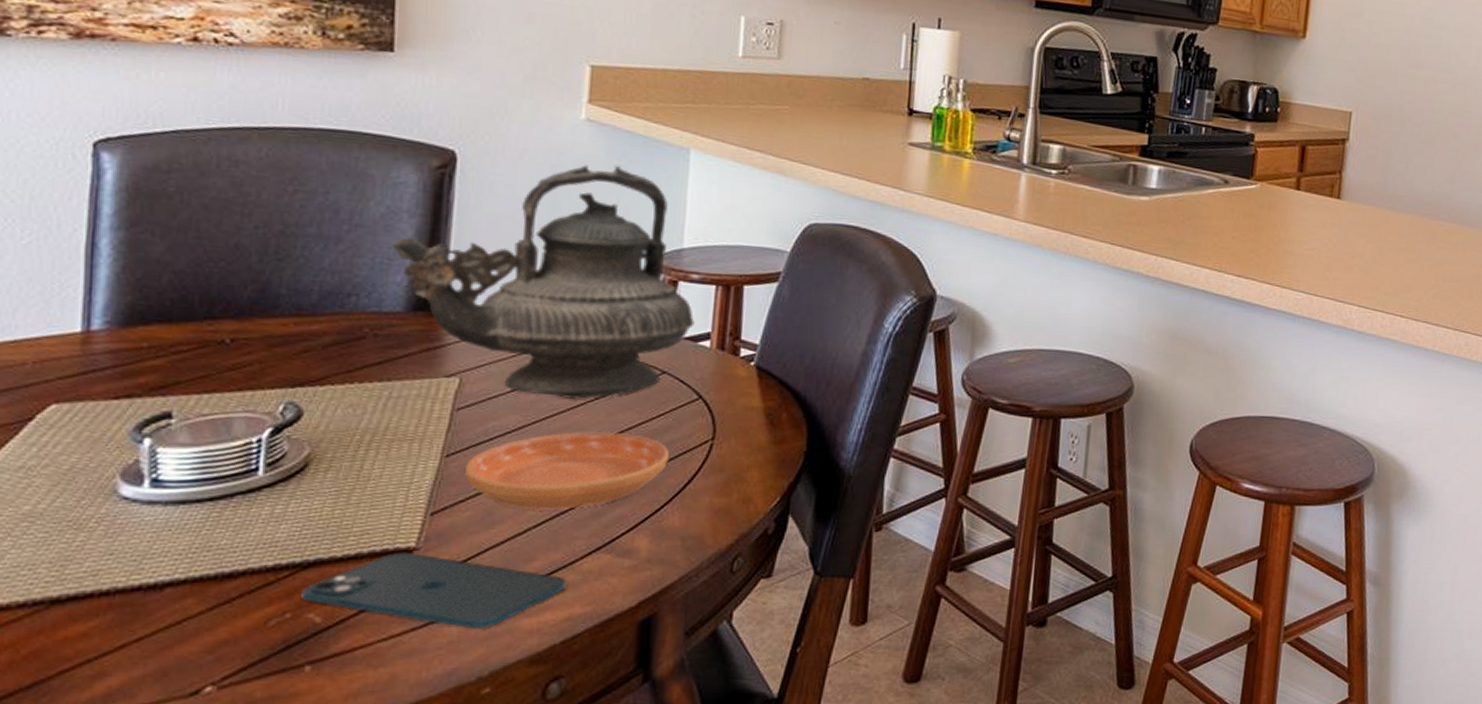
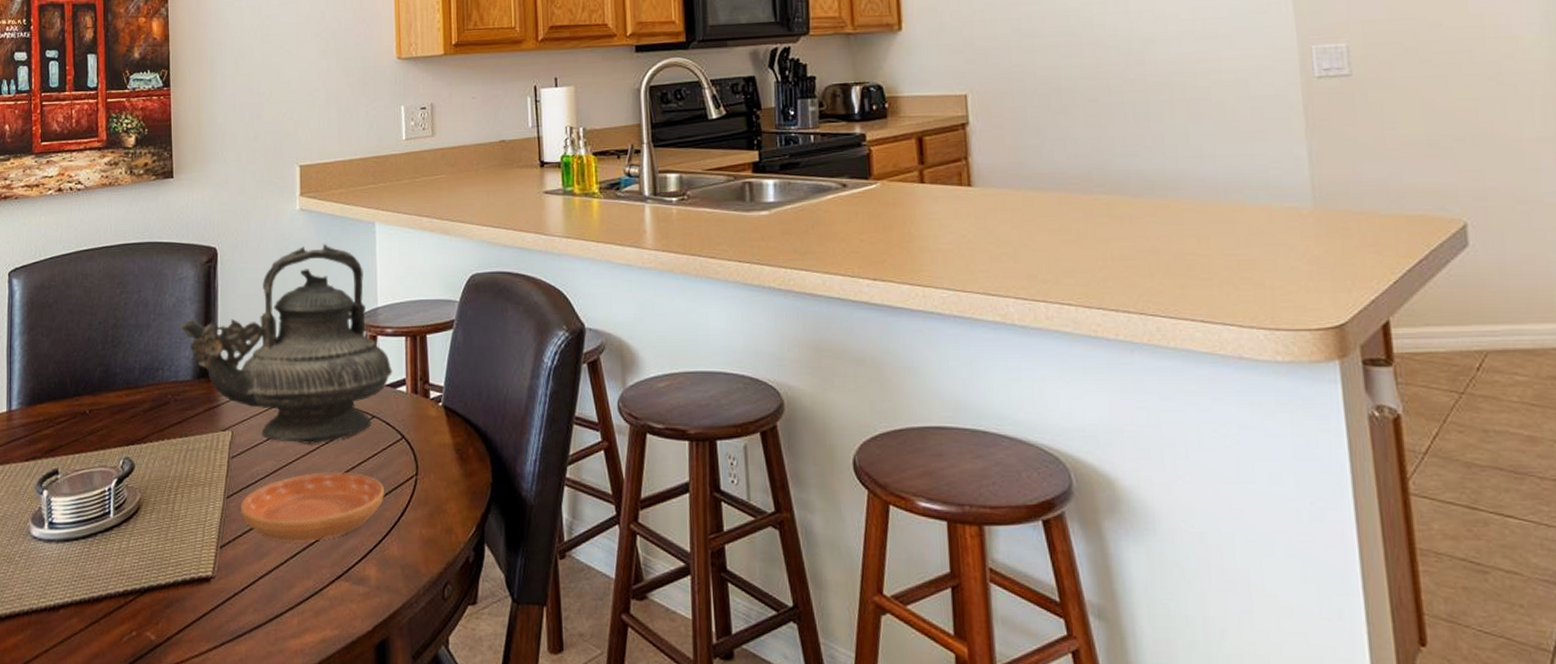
smartphone: present [301,552,568,629] -> none [141,580,320,649]

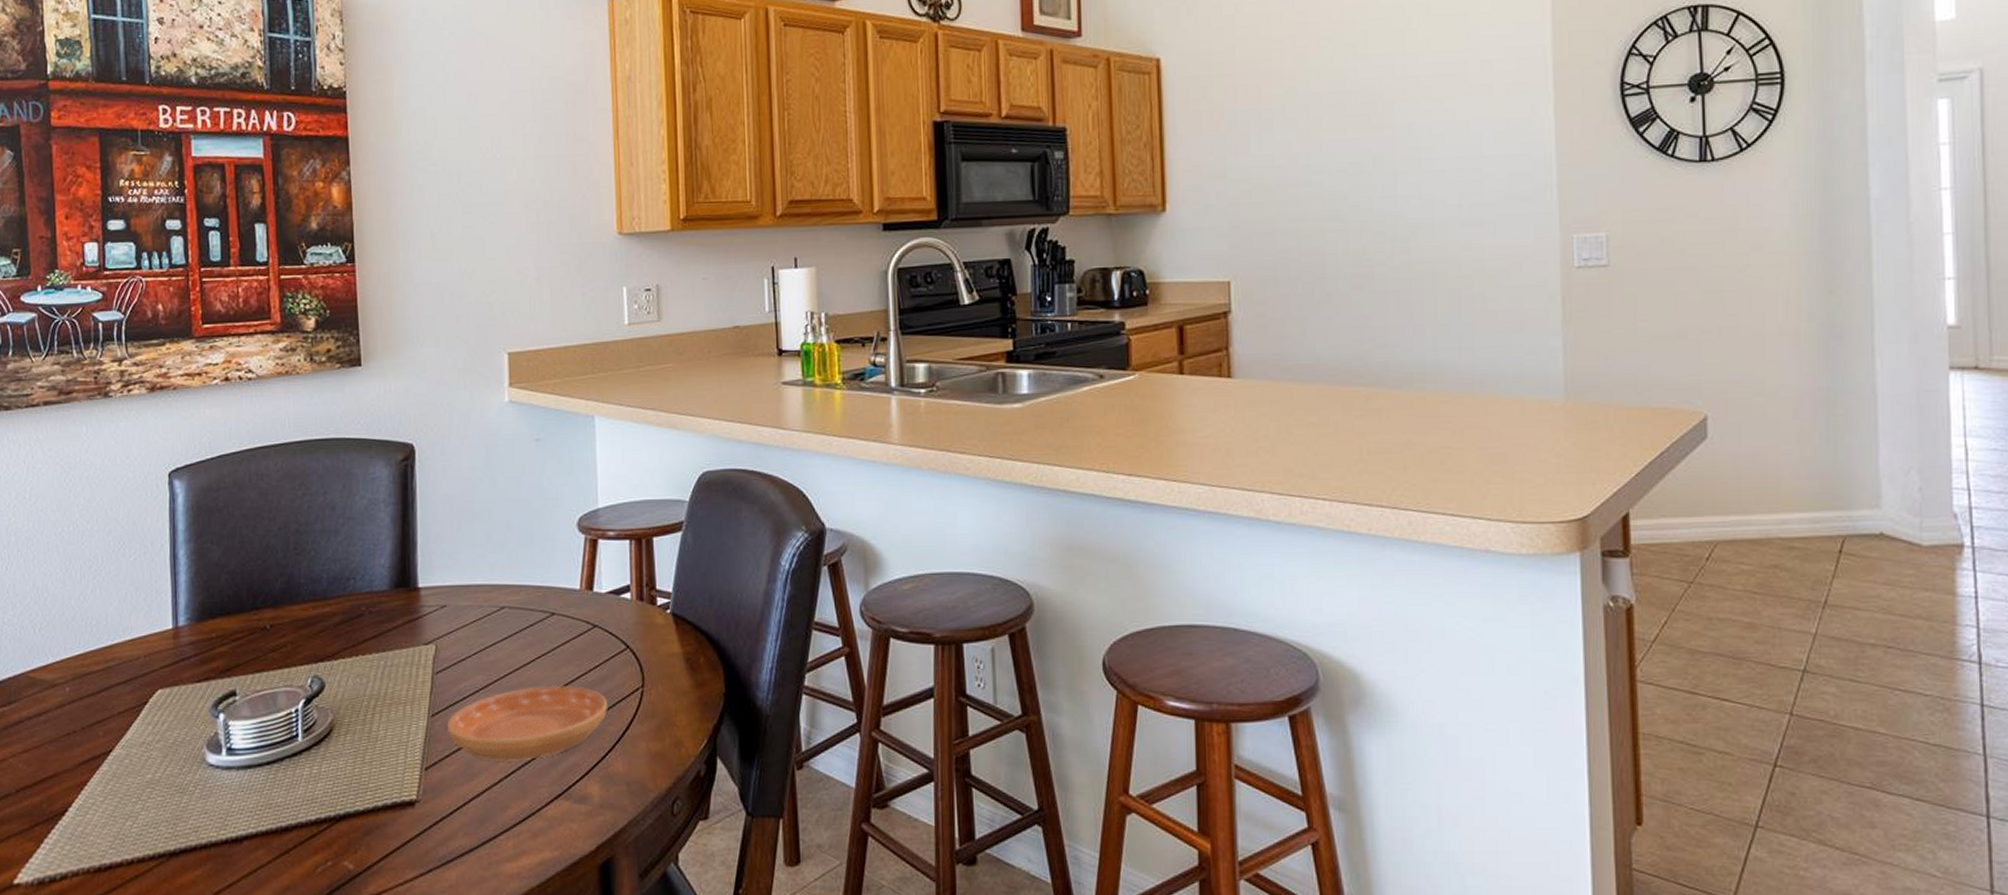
teapot: present [181,245,393,444] -> none [374,440,616,657]

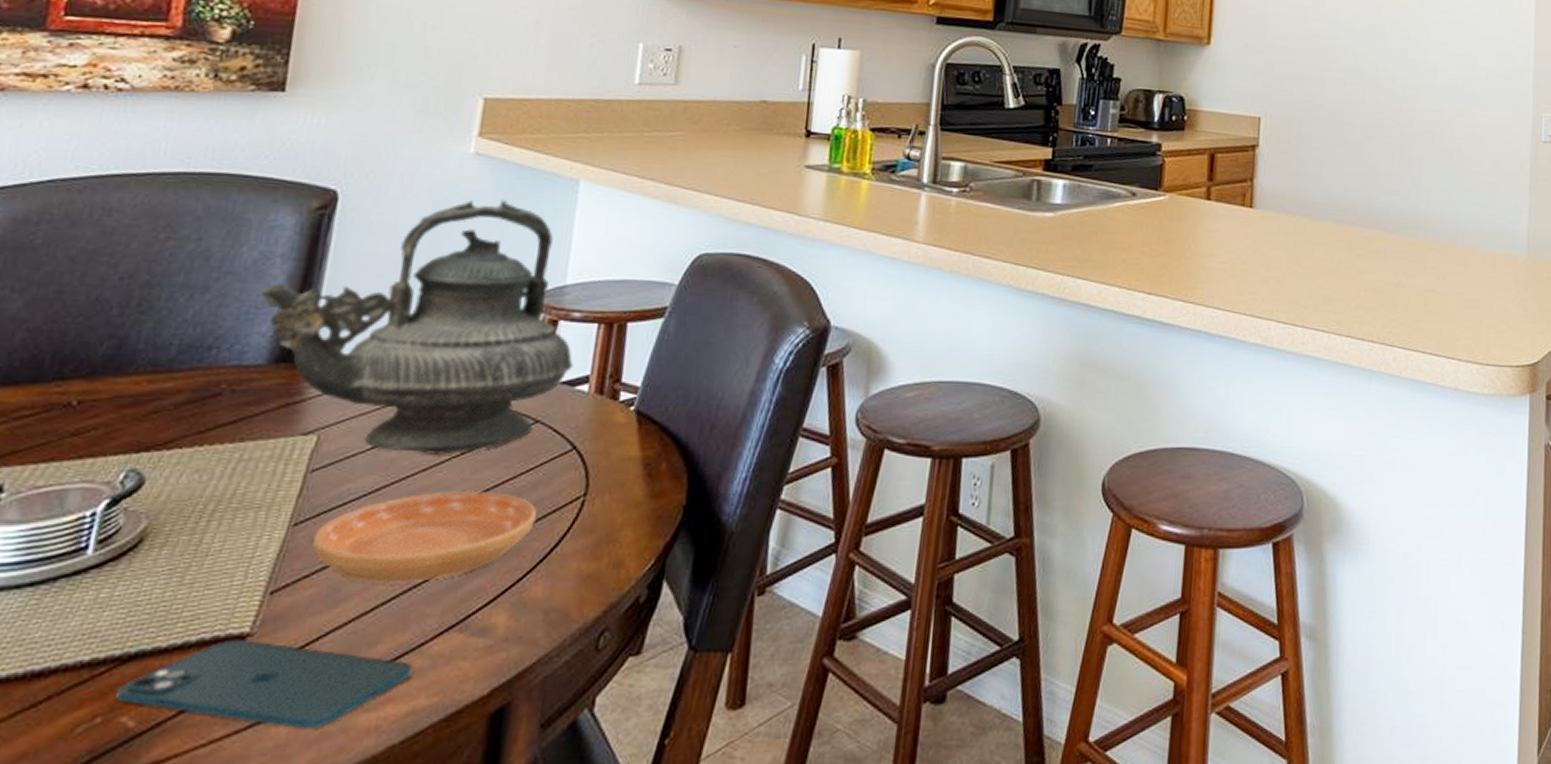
smartphone: none [337,804,537,874] -> present [116,639,414,729]
teapot: none [374,440,616,657] -> present [260,200,574,455]

